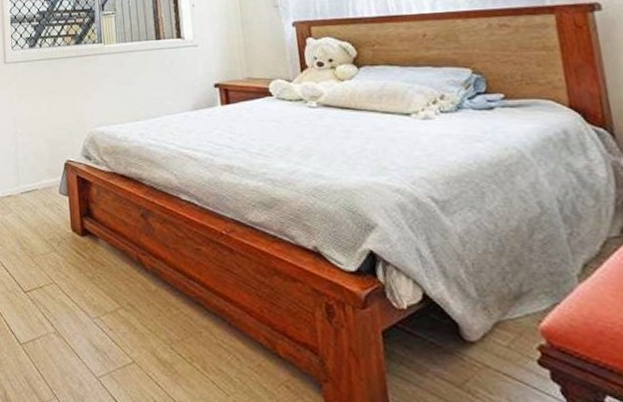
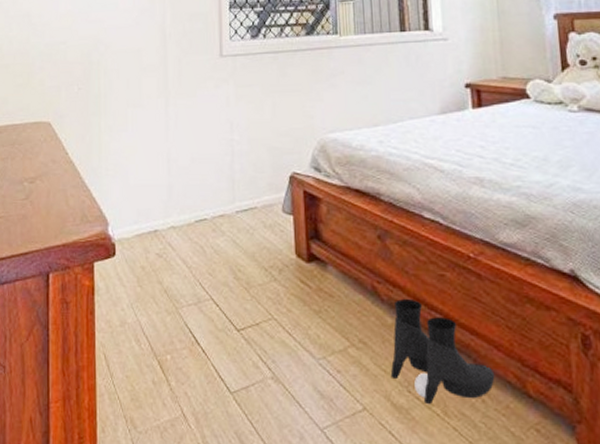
boots: none [155,268,248,361] -> present [390,298,495,405]

